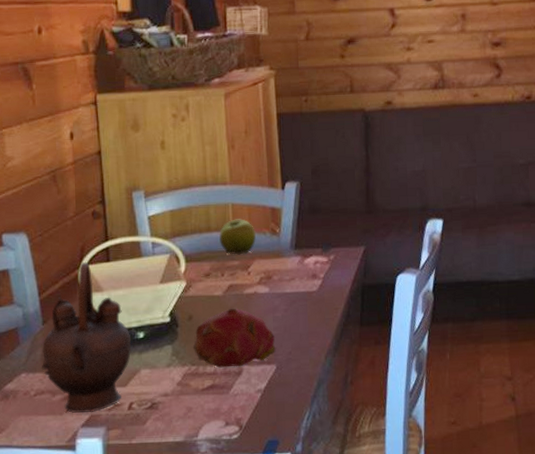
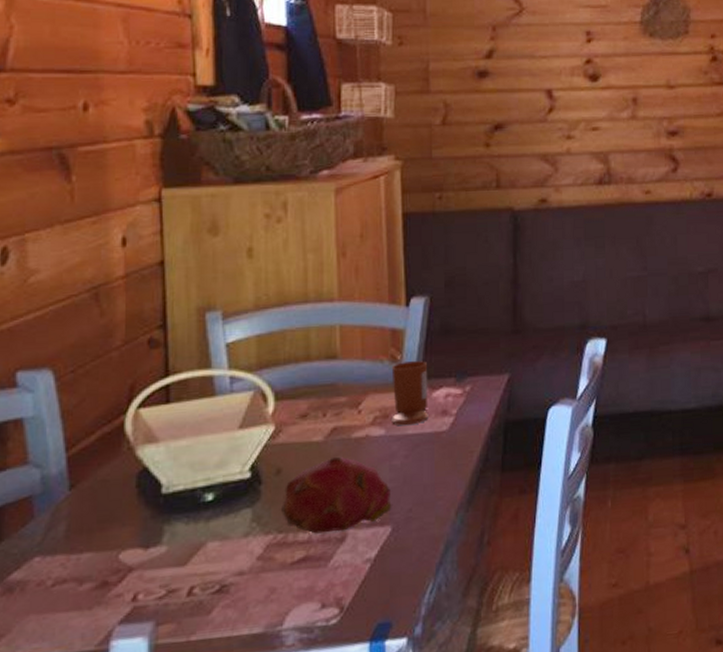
teapot: present [41,262,131,413] -> none [64,405,195,606]
fruit: present [219,219,257,255] -> none [322,343,371,389]
candle: none [272,234,302,286] -> present [391,361,429,426]

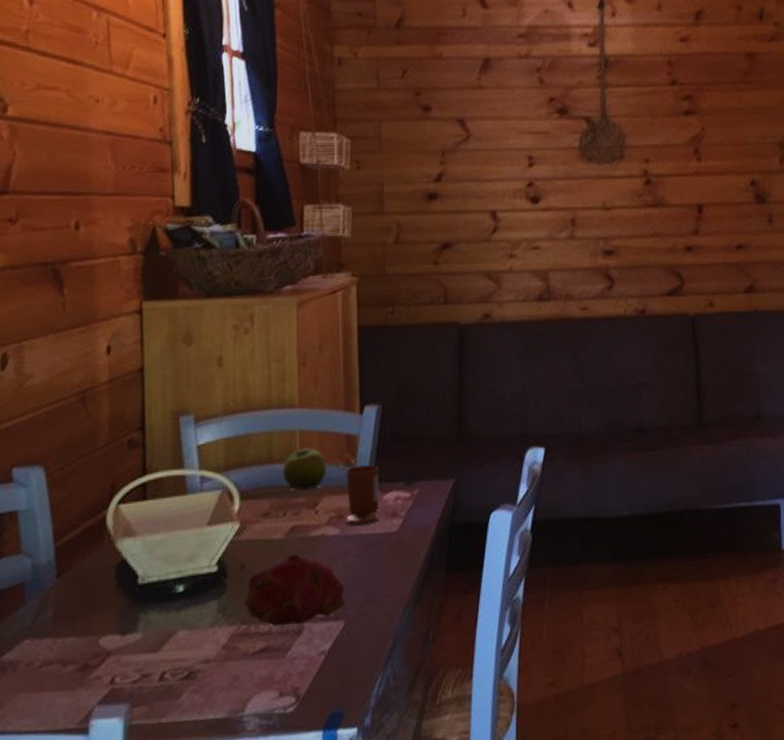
fruit: none [322,343,371,389] -> present [283,448,328,491]

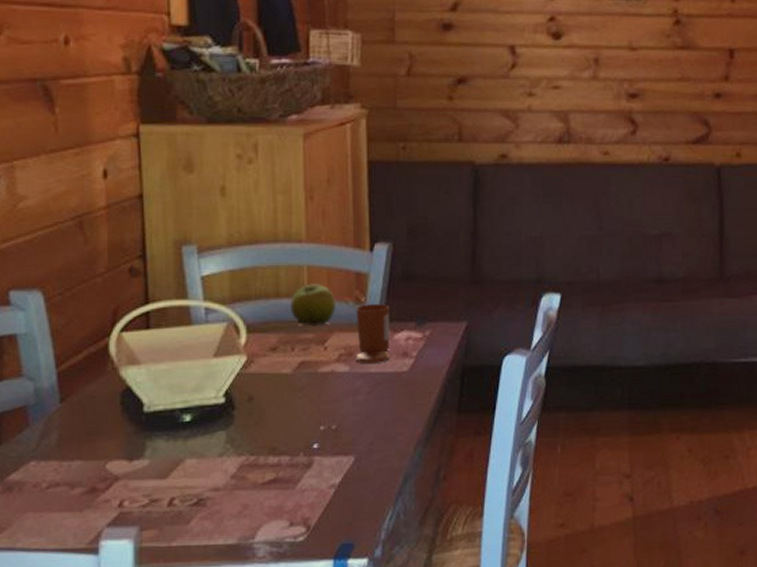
fruit: present [243,553,346,626] -> none [252,388,356,459]

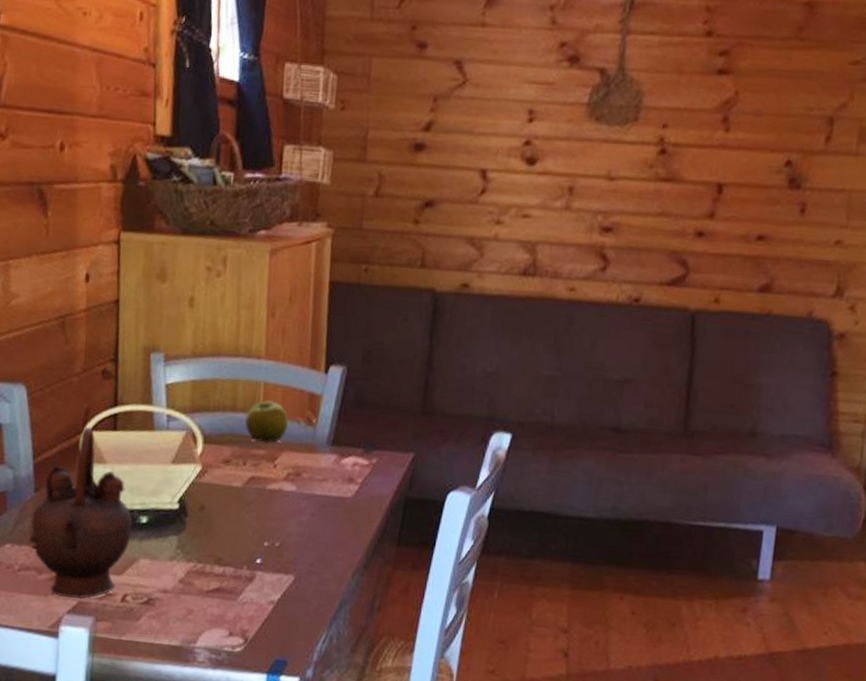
teapot: none [56,329,174,510] -> present [28,427,132,599]
candle: present [355,304,390,365] -> none [302,426,339,487]

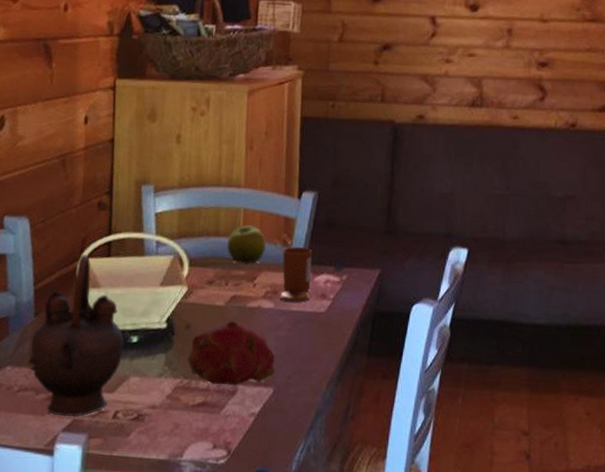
fruit: none [201,503,298,572] -> present [187,321,276,386]
candle: none [302,426,339,487] -> present [280,247,312,303]

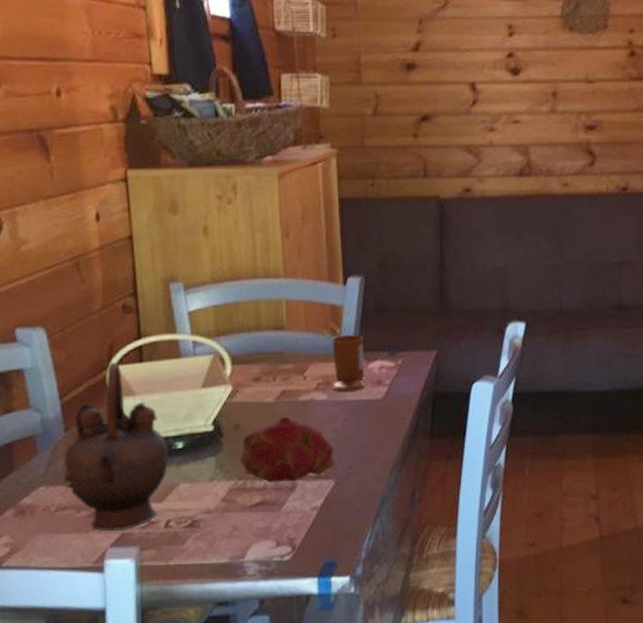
fruit: present [227,225,266,264] -> none [271,317,314,357]

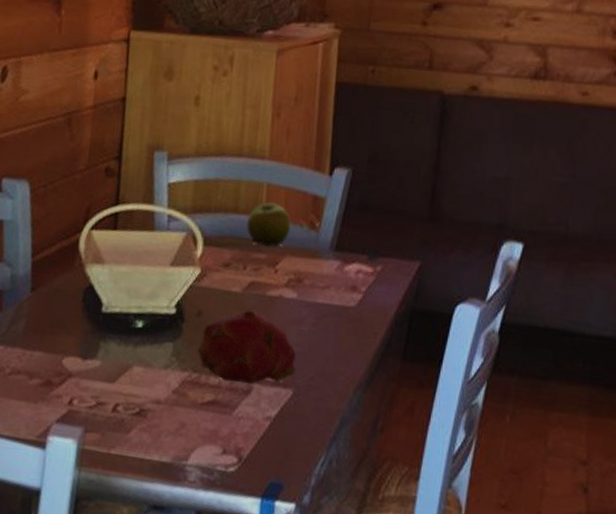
teapot: present [63,362,168,531] -> none [21,226,128,408]
fruit: none [271,317,314,357] -> present [246,202,291,247]
candle: present [332,335,365,393] -> none [304,230,343,295]

